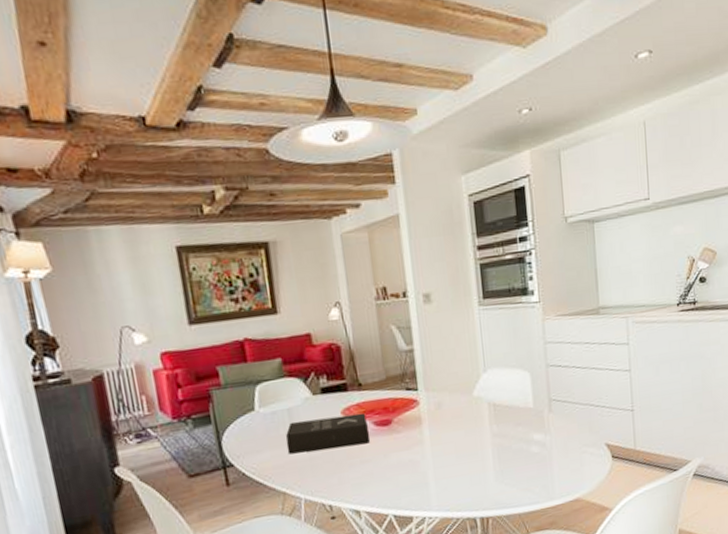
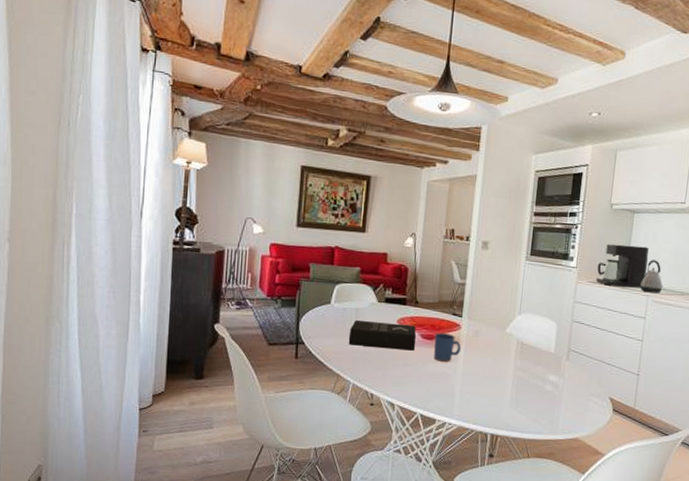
mug: none [390,413,425,449] -> present [434,333,461,362]
coffee maker: none [564,260,621,315] -> present [596,244,649,288]
kettle: none [615,273,642,314] -> present [639,260,664,293]

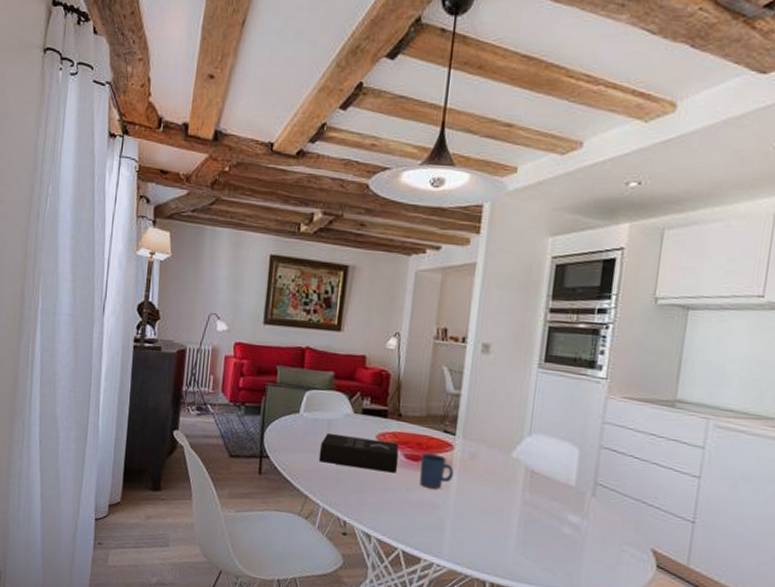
coffee maker: present [596,244,649,288] -> none [634,349,710,408]
kettle: present [639,260,664,293] -> none [696,371,731,416]

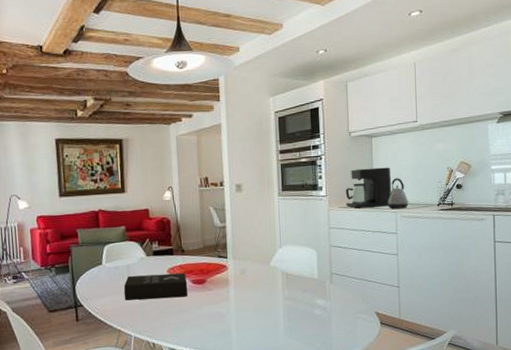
mug: present [419,453,454,489] -> none [204,275,231,303]
coffee maker: none [634,349,710,408] -> present [346,167,392,208]
kettle: none [696,371,731,416] -> present [387,178,409,209]

